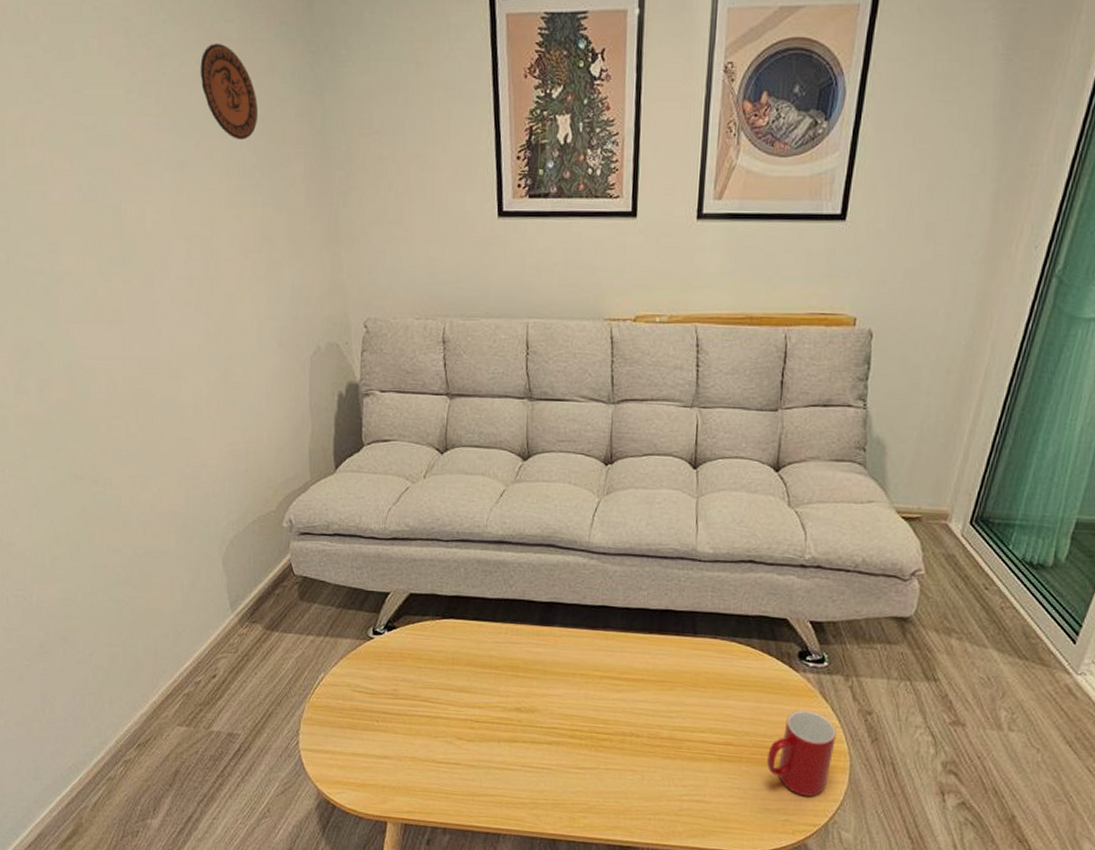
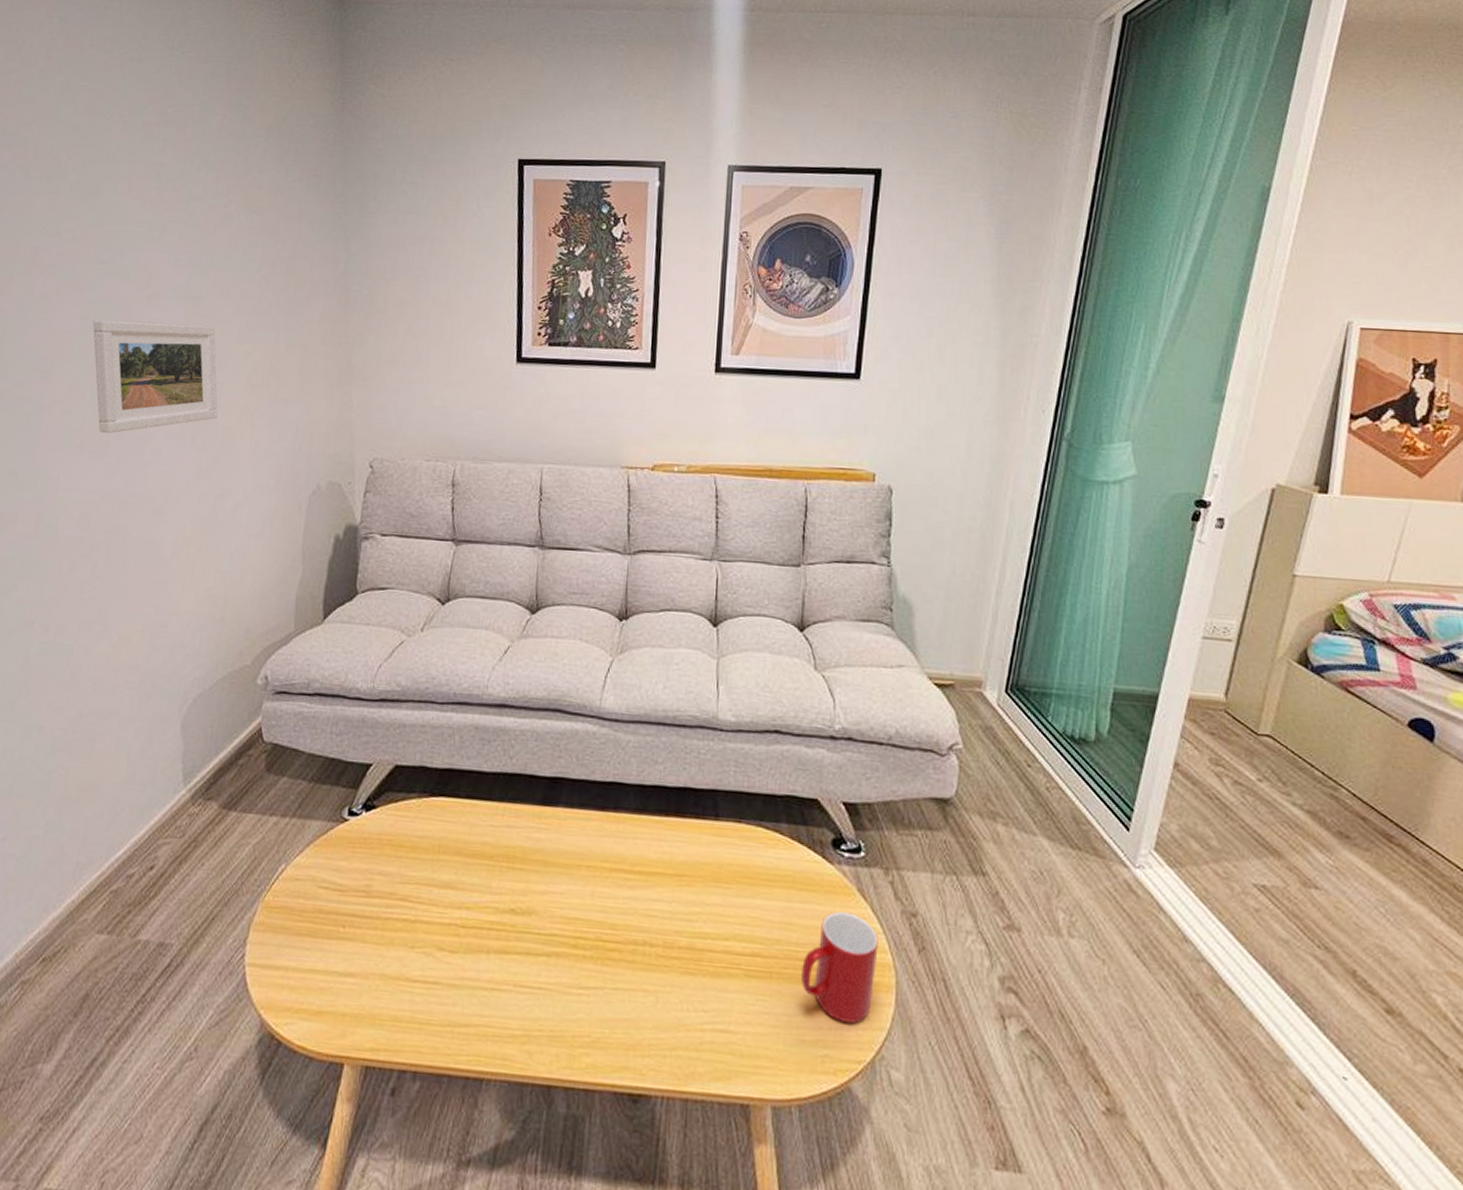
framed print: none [88,189,217,303] -> present [92,319,218,434]
decorative plate: present [200,43,259,140] -> none [227,190,282,279]

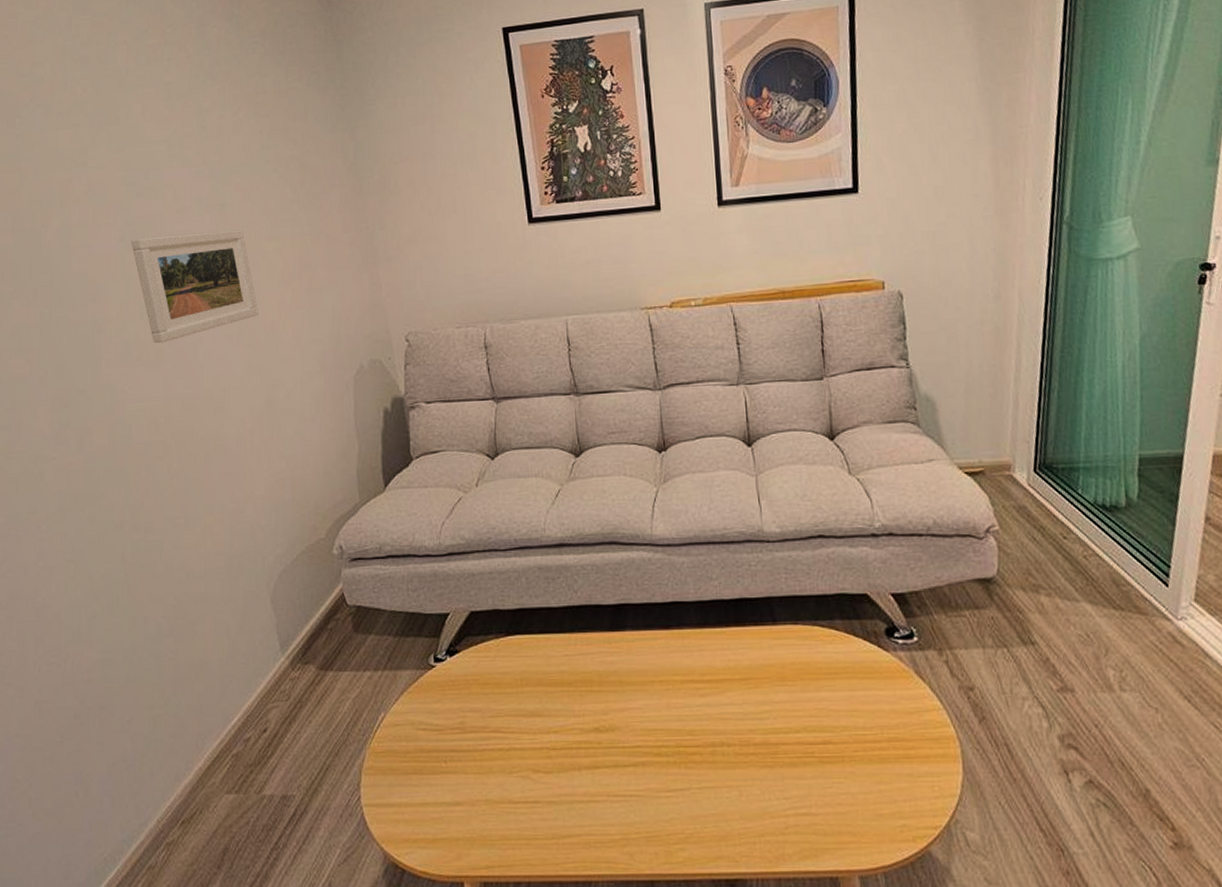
cup: present [801,911,878,1023] -> none [871,694,941,793]

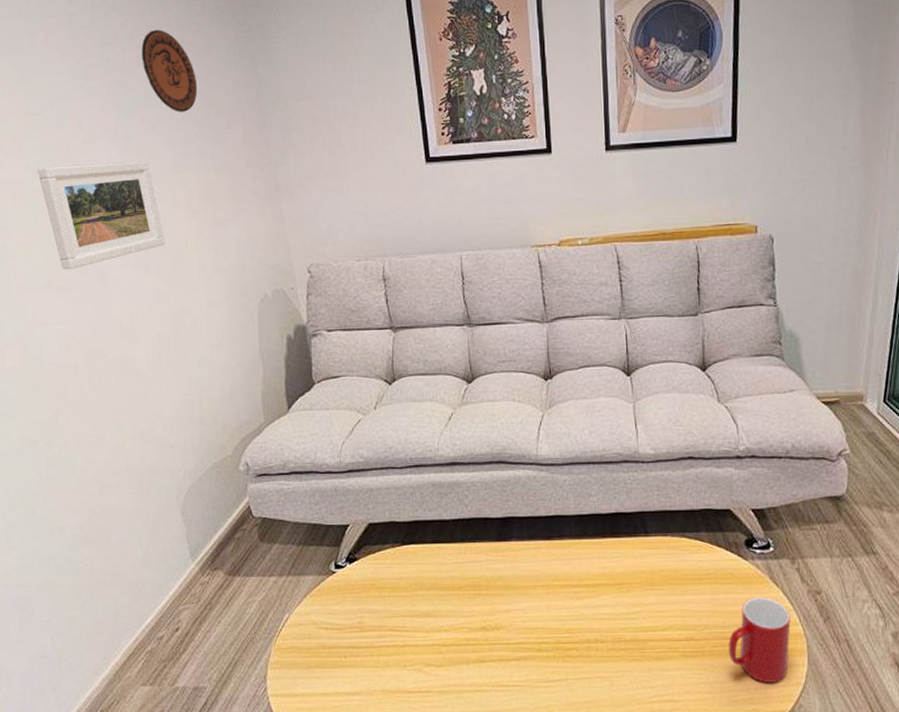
decorative plate: none [238,96,294,179] -> present [141,29,198,112]
cup: none [871,694,941,793] -> present [728,597,791,683]

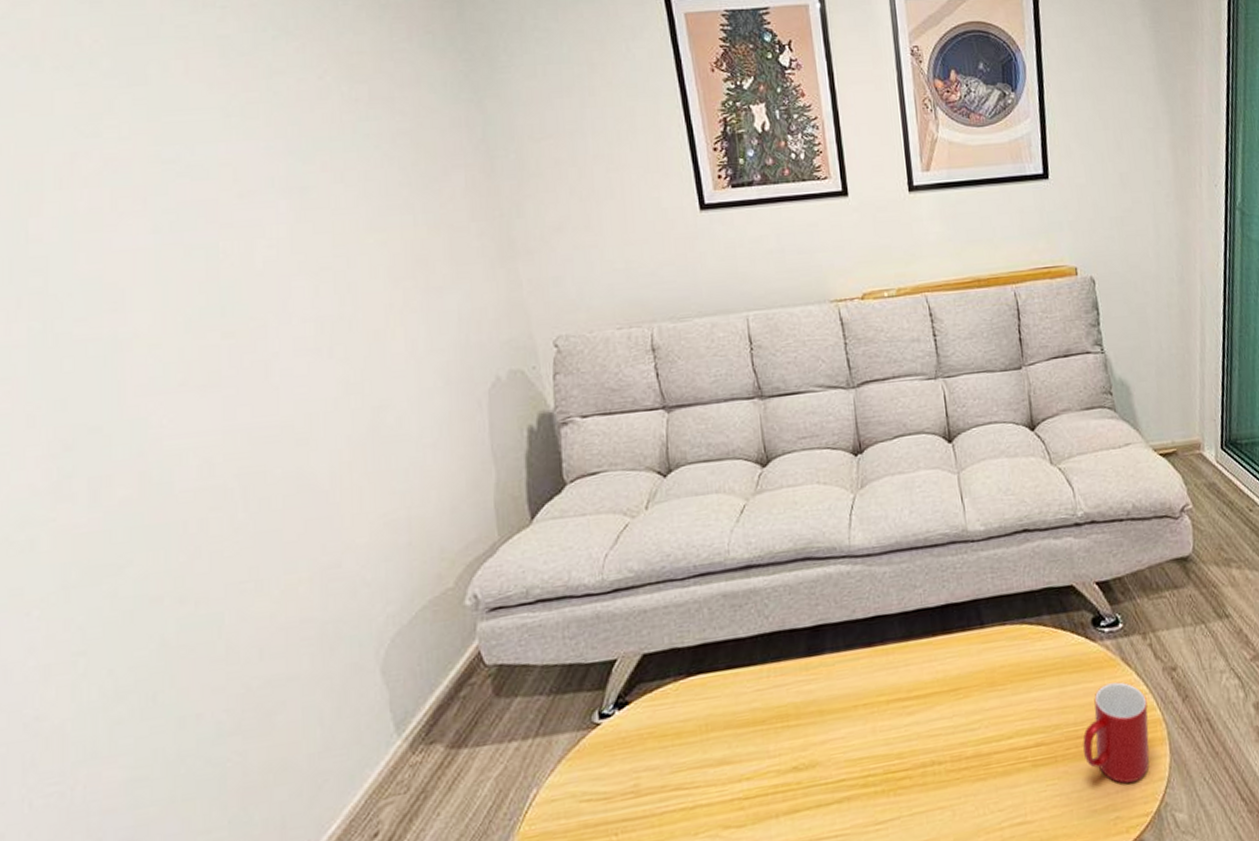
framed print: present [37,161,165,270] -> none [169,218,357,363]
decorative plate: present [141,29,198,112] -> none [324,56,403,157]

